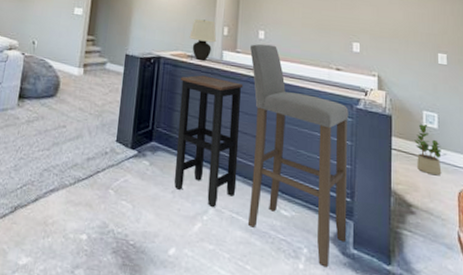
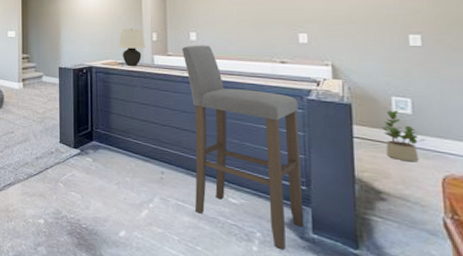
bar stool: present [174,75,244,208] -> none [114,80,180,197]

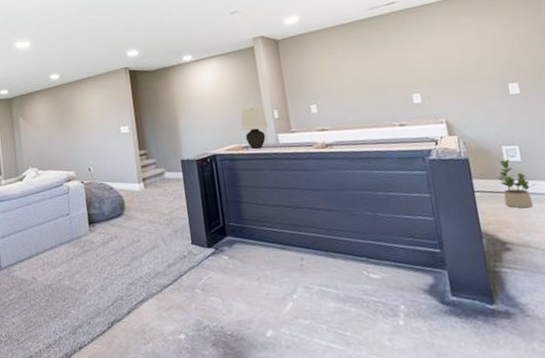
bar stool: present [182,45,305,251] -> none [305,116,444,319]

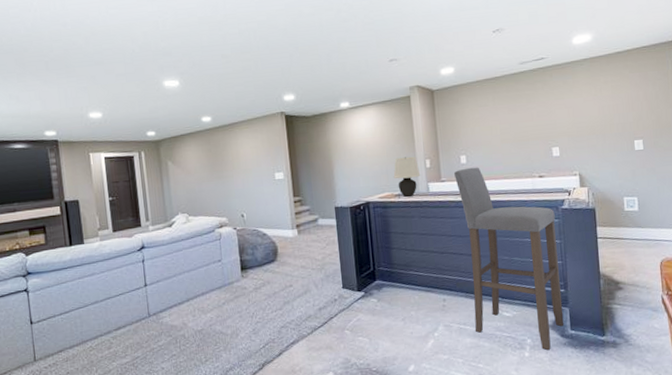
bar stool: none [305,116,444,319] -> present [454,167,564,351]
potted plant: present [497,158,536,209] -> none [618,208,648,253]

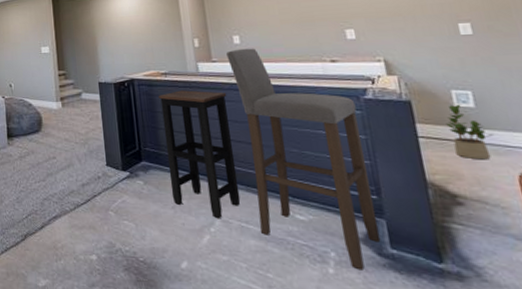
bar stool: none [392,209,460,325] -> present [159,90,241,219]
table lamp: present [393,156,421,198] -> none [159,35,189,77]
potted plant: none [618,208,648,253] -> present [446,104,493,160]

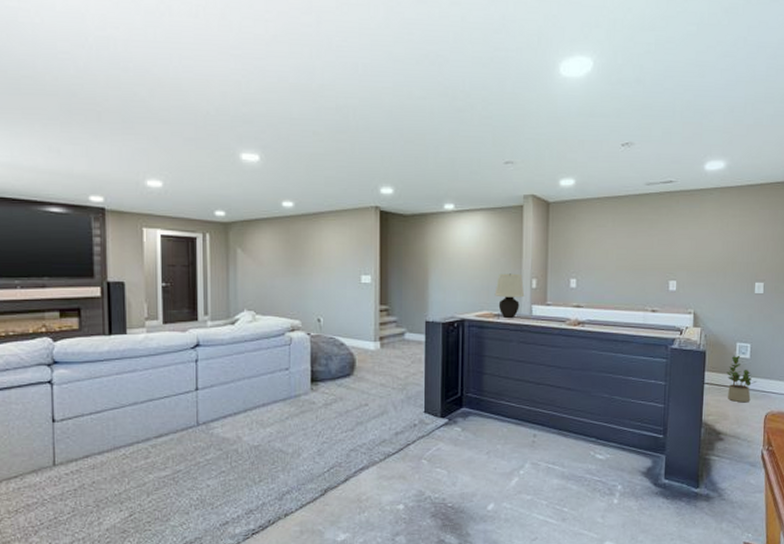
table lamp: none [159,35,189,77] -> present [494,273,525,319]
bar stool: present [159,90,241,219] -> none [488,334,555,462]
bar stool: present [226,48,381,271] -> none [561,293,663,499]

